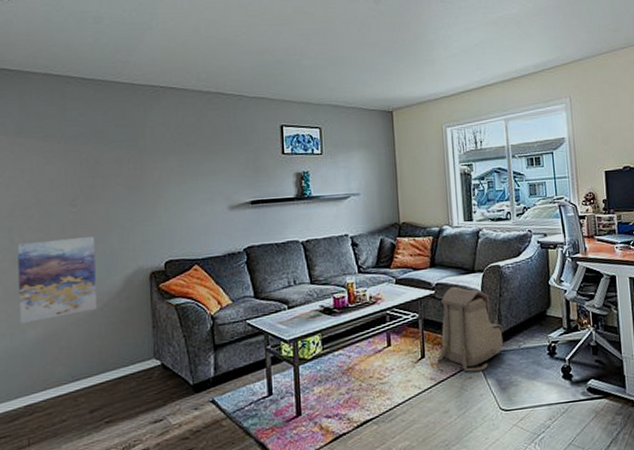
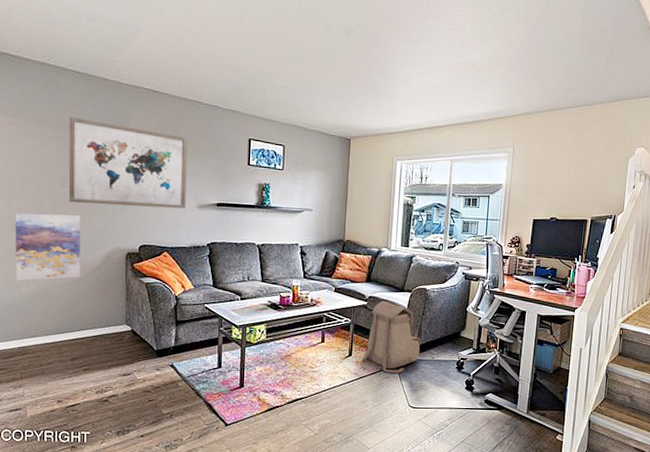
wall art: none [77,127,216,223] -> present [68,117,188,209]

